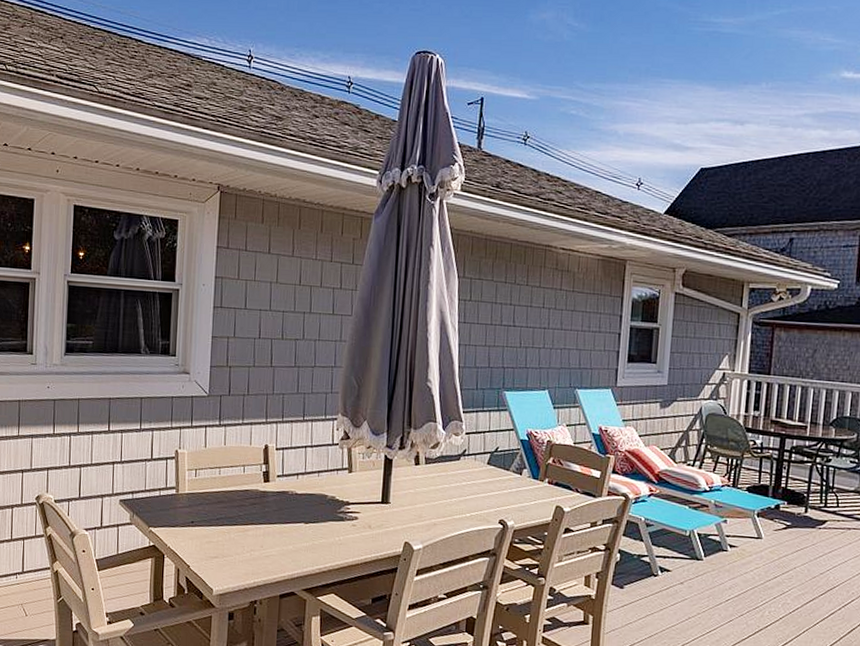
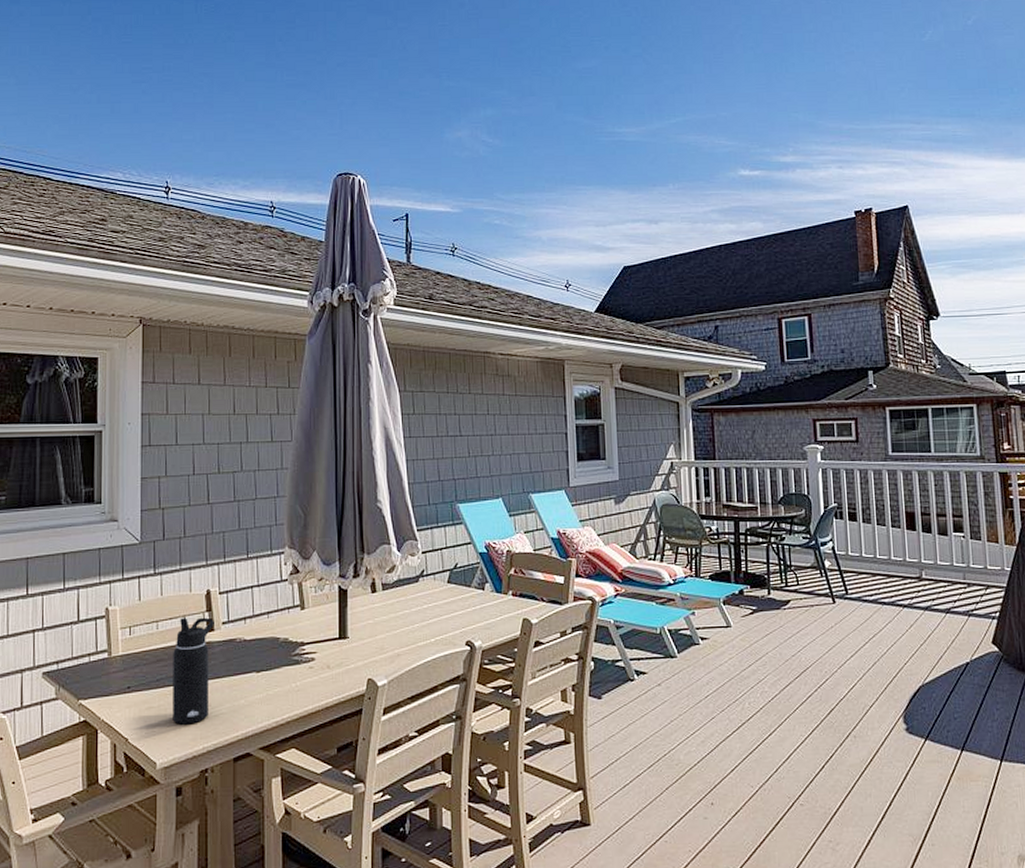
water bottle: none [229,467,270,561] -> present [173,617,214,725]

